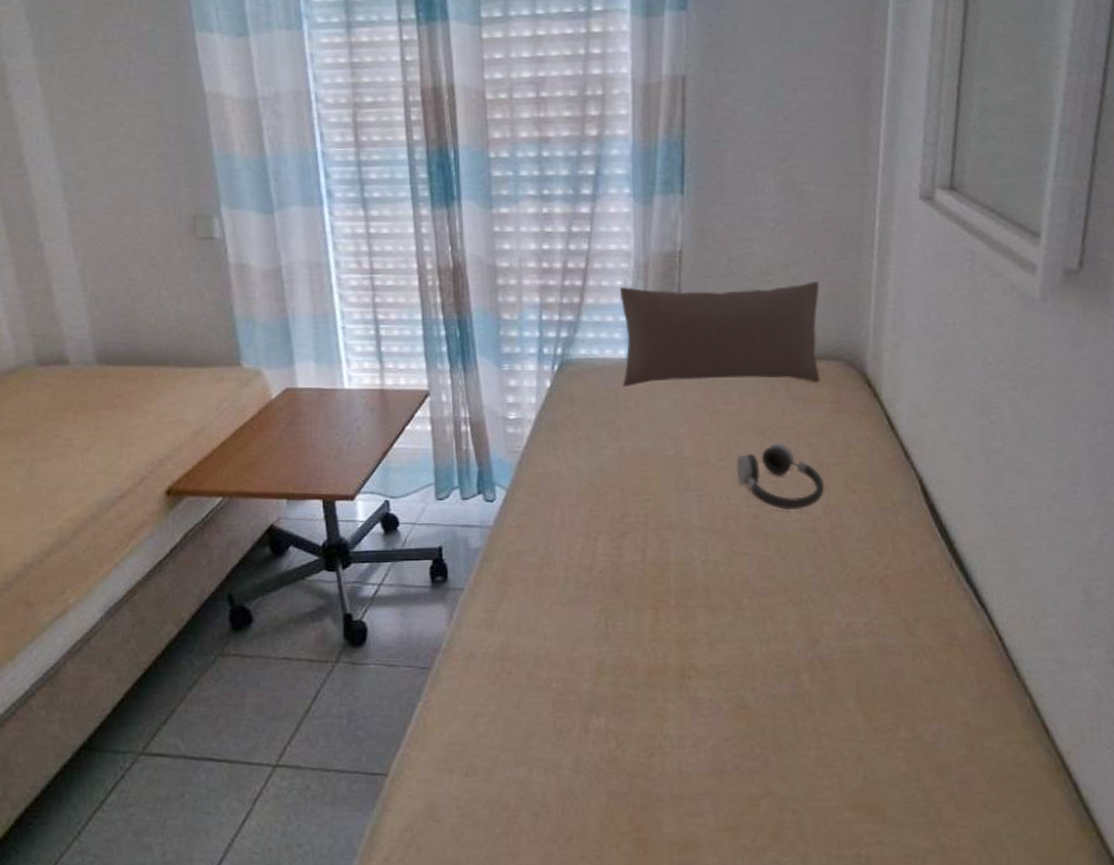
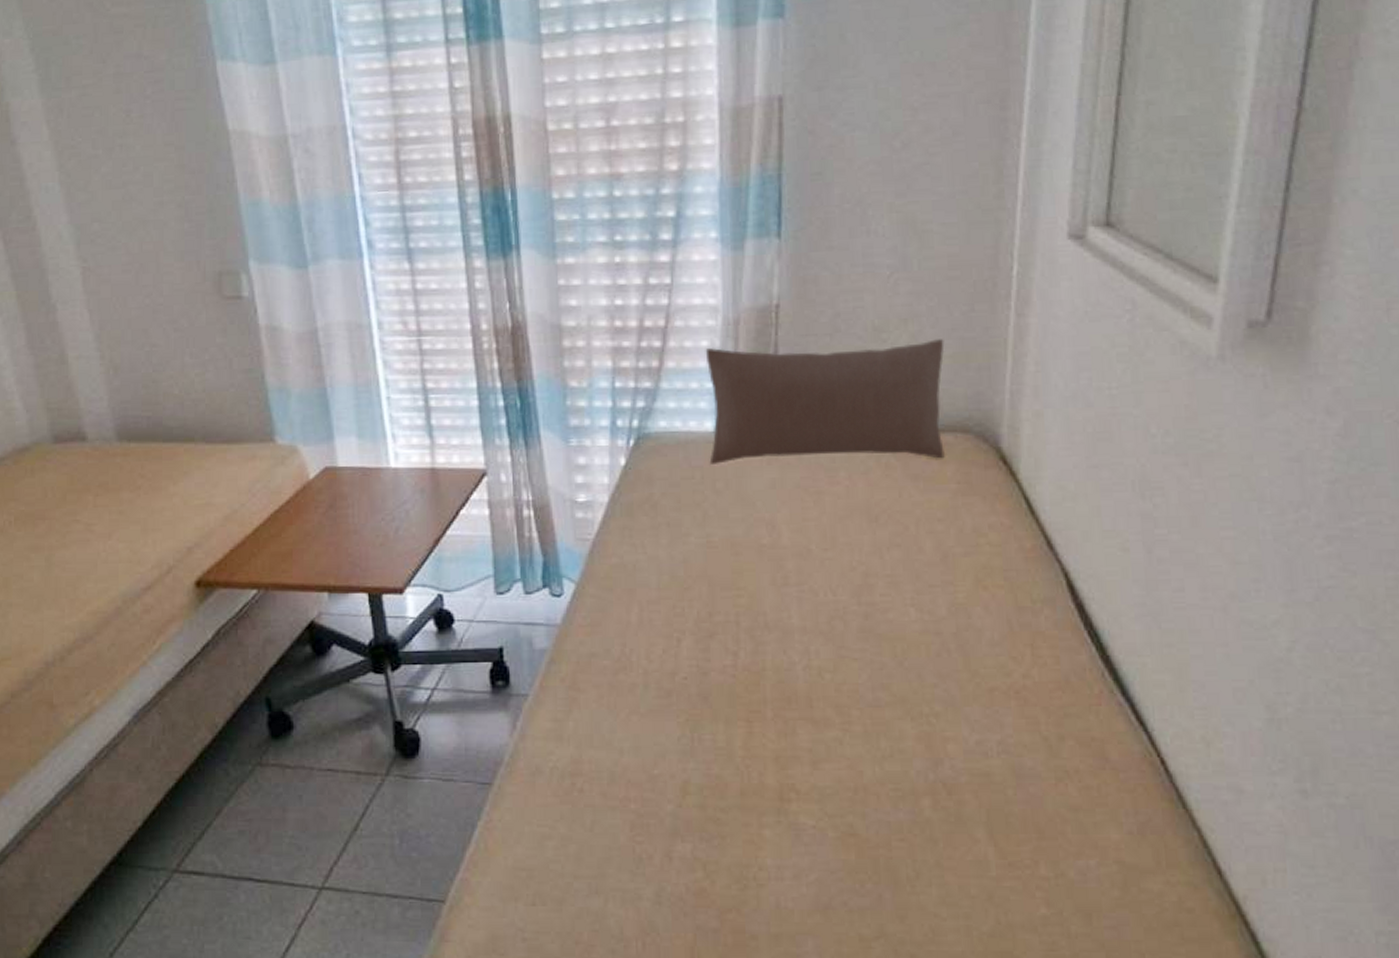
headphones: present [736,443,824,511] -> none [843,530,949,610]

